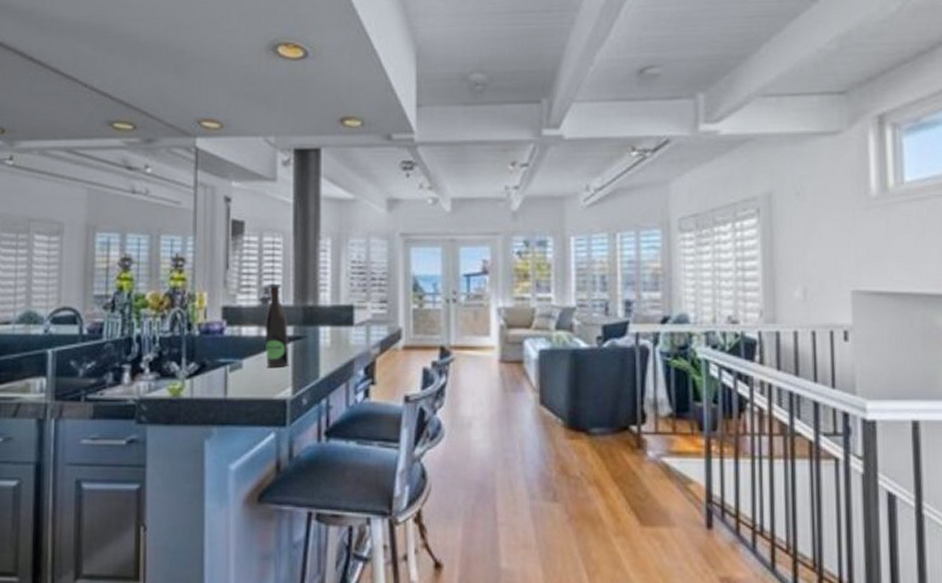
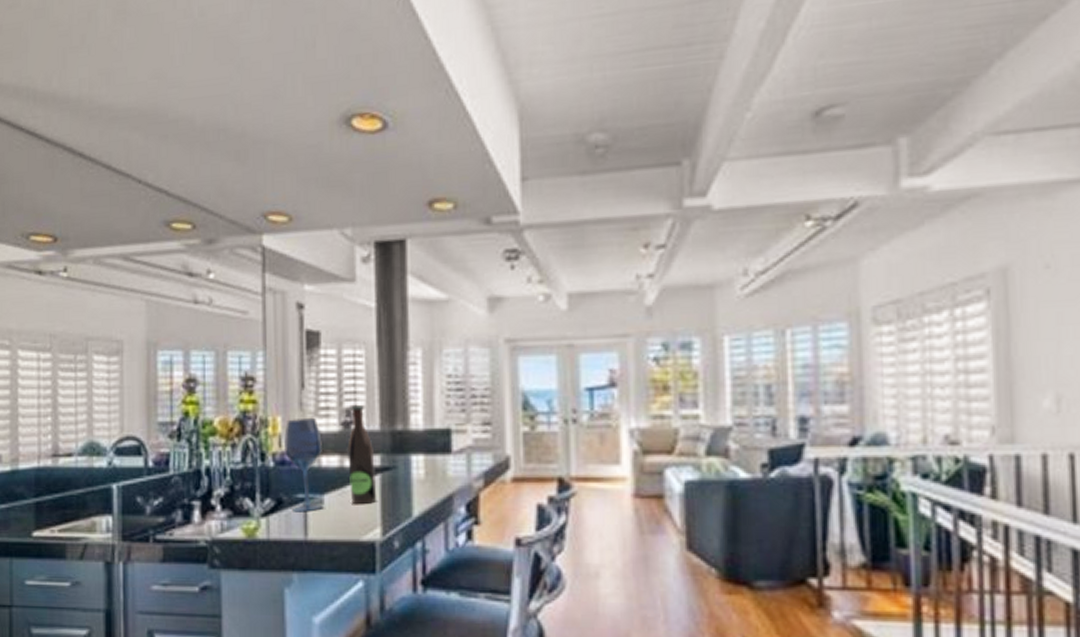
wineglass: none [209,293,243,375] -> present [284,417,323,512]

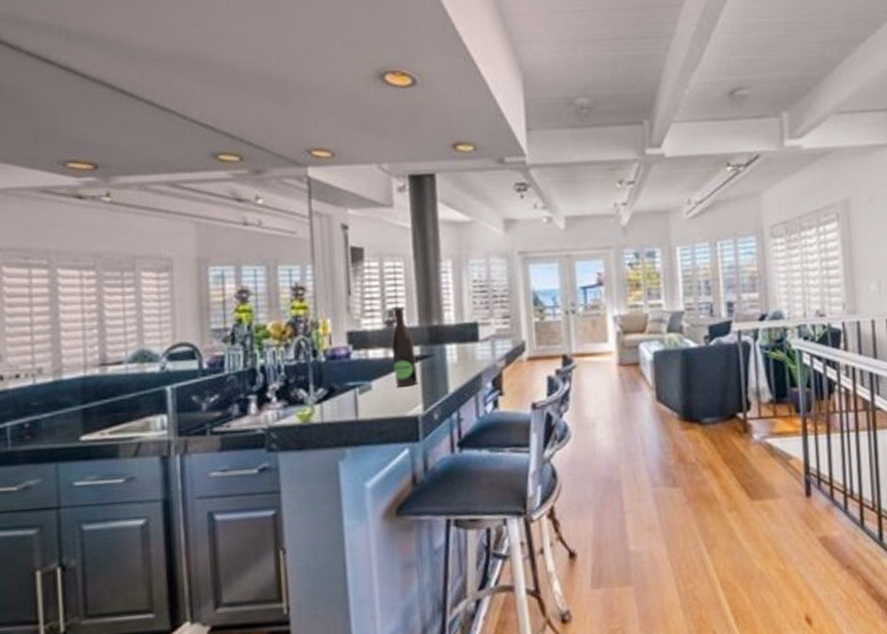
wineglass: present [284,417,323,512] -> none [334,318,371,398]

